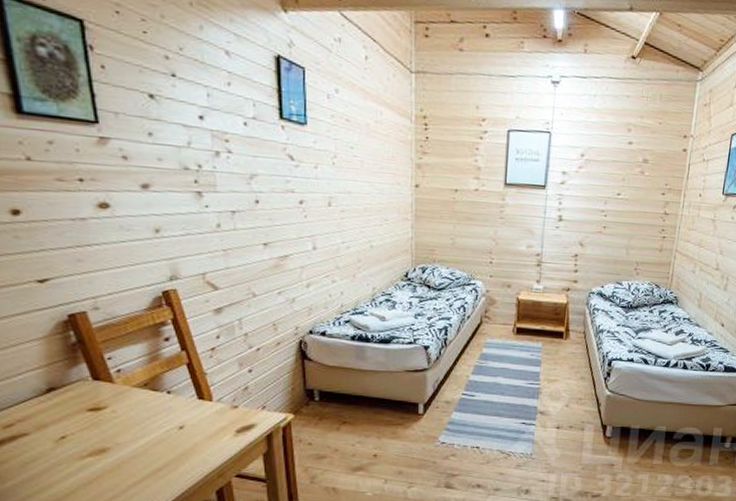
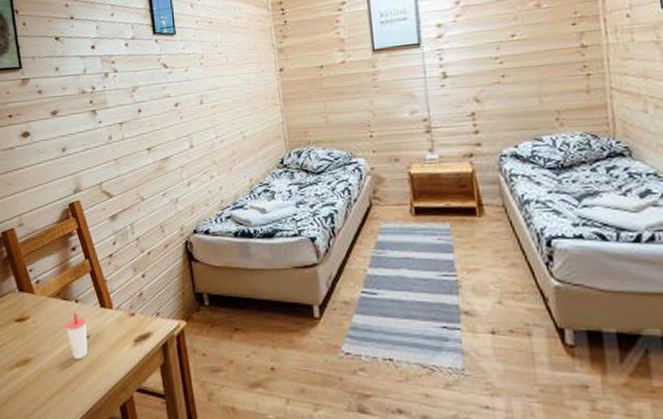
cup: none [153,403,181,448] -> present [65,312,88,359]

